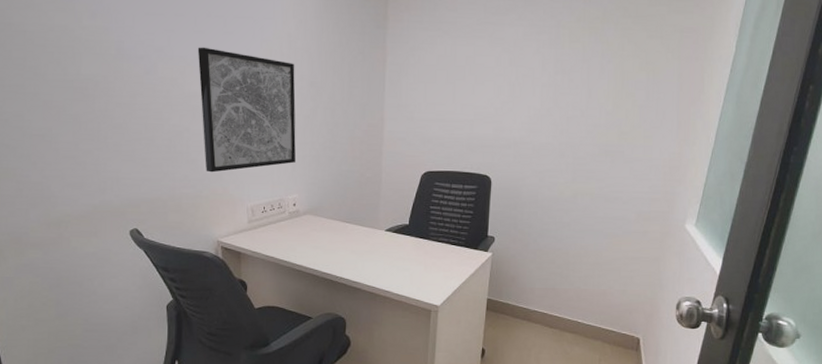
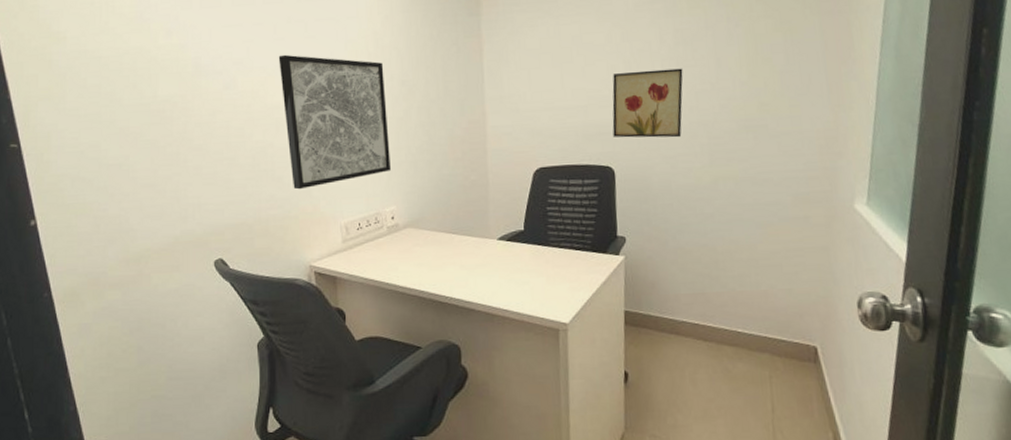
wall art: none [493,93,559,156] -> present [612,68,683,138]

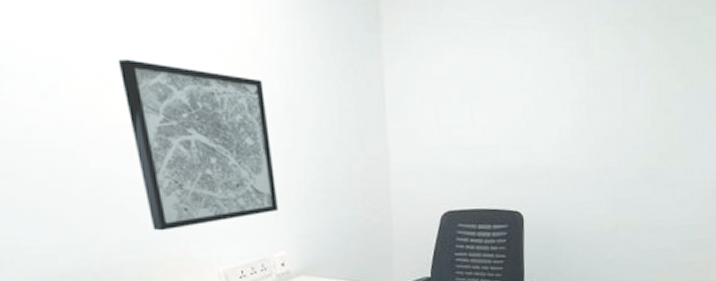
wall art: present [612,68,683,138] -> none [522,112,592,184]

